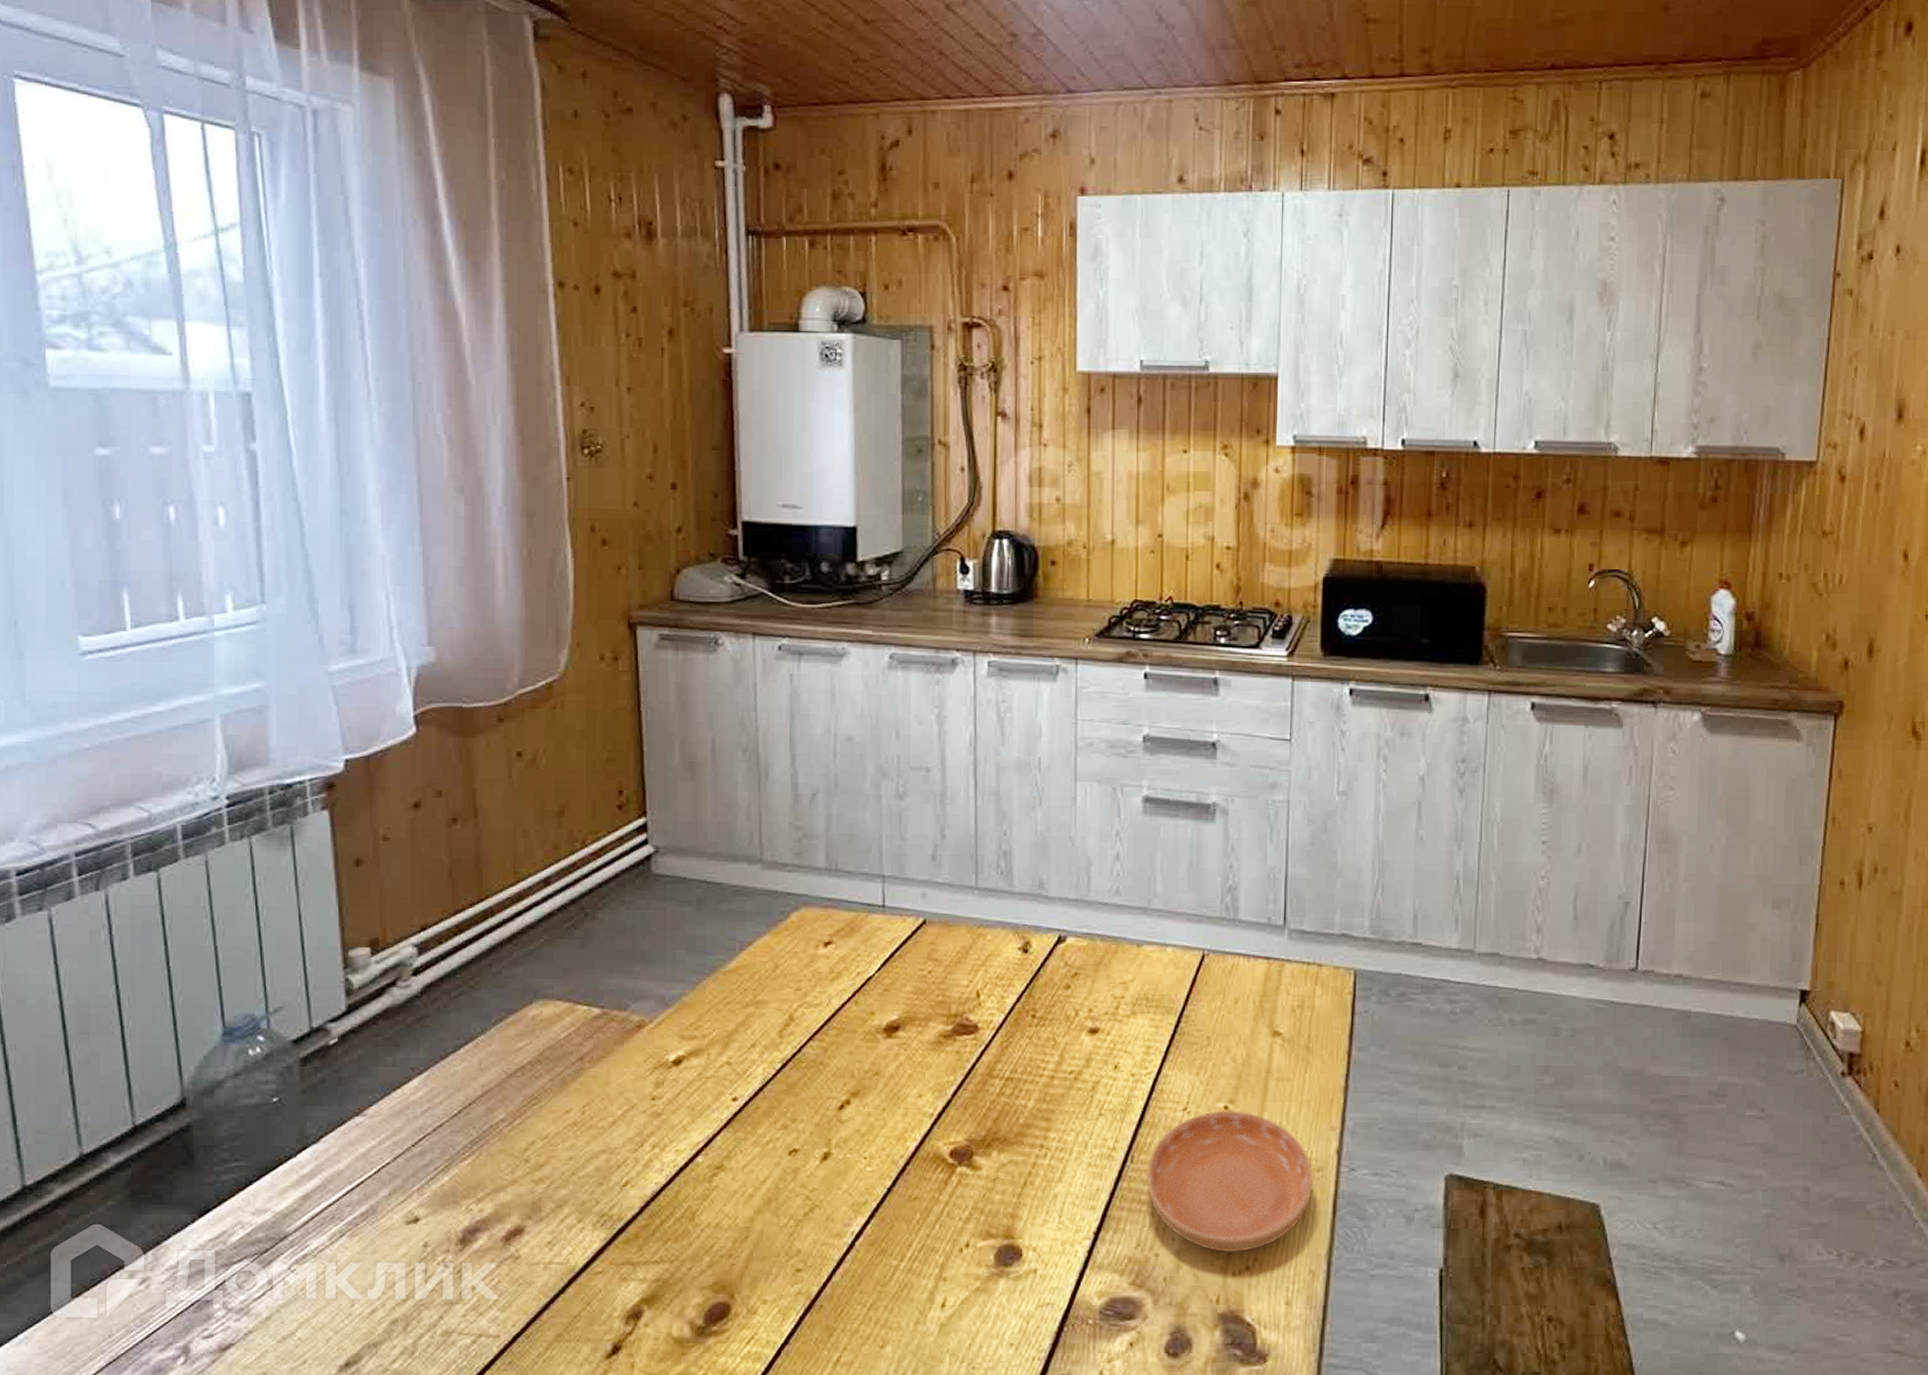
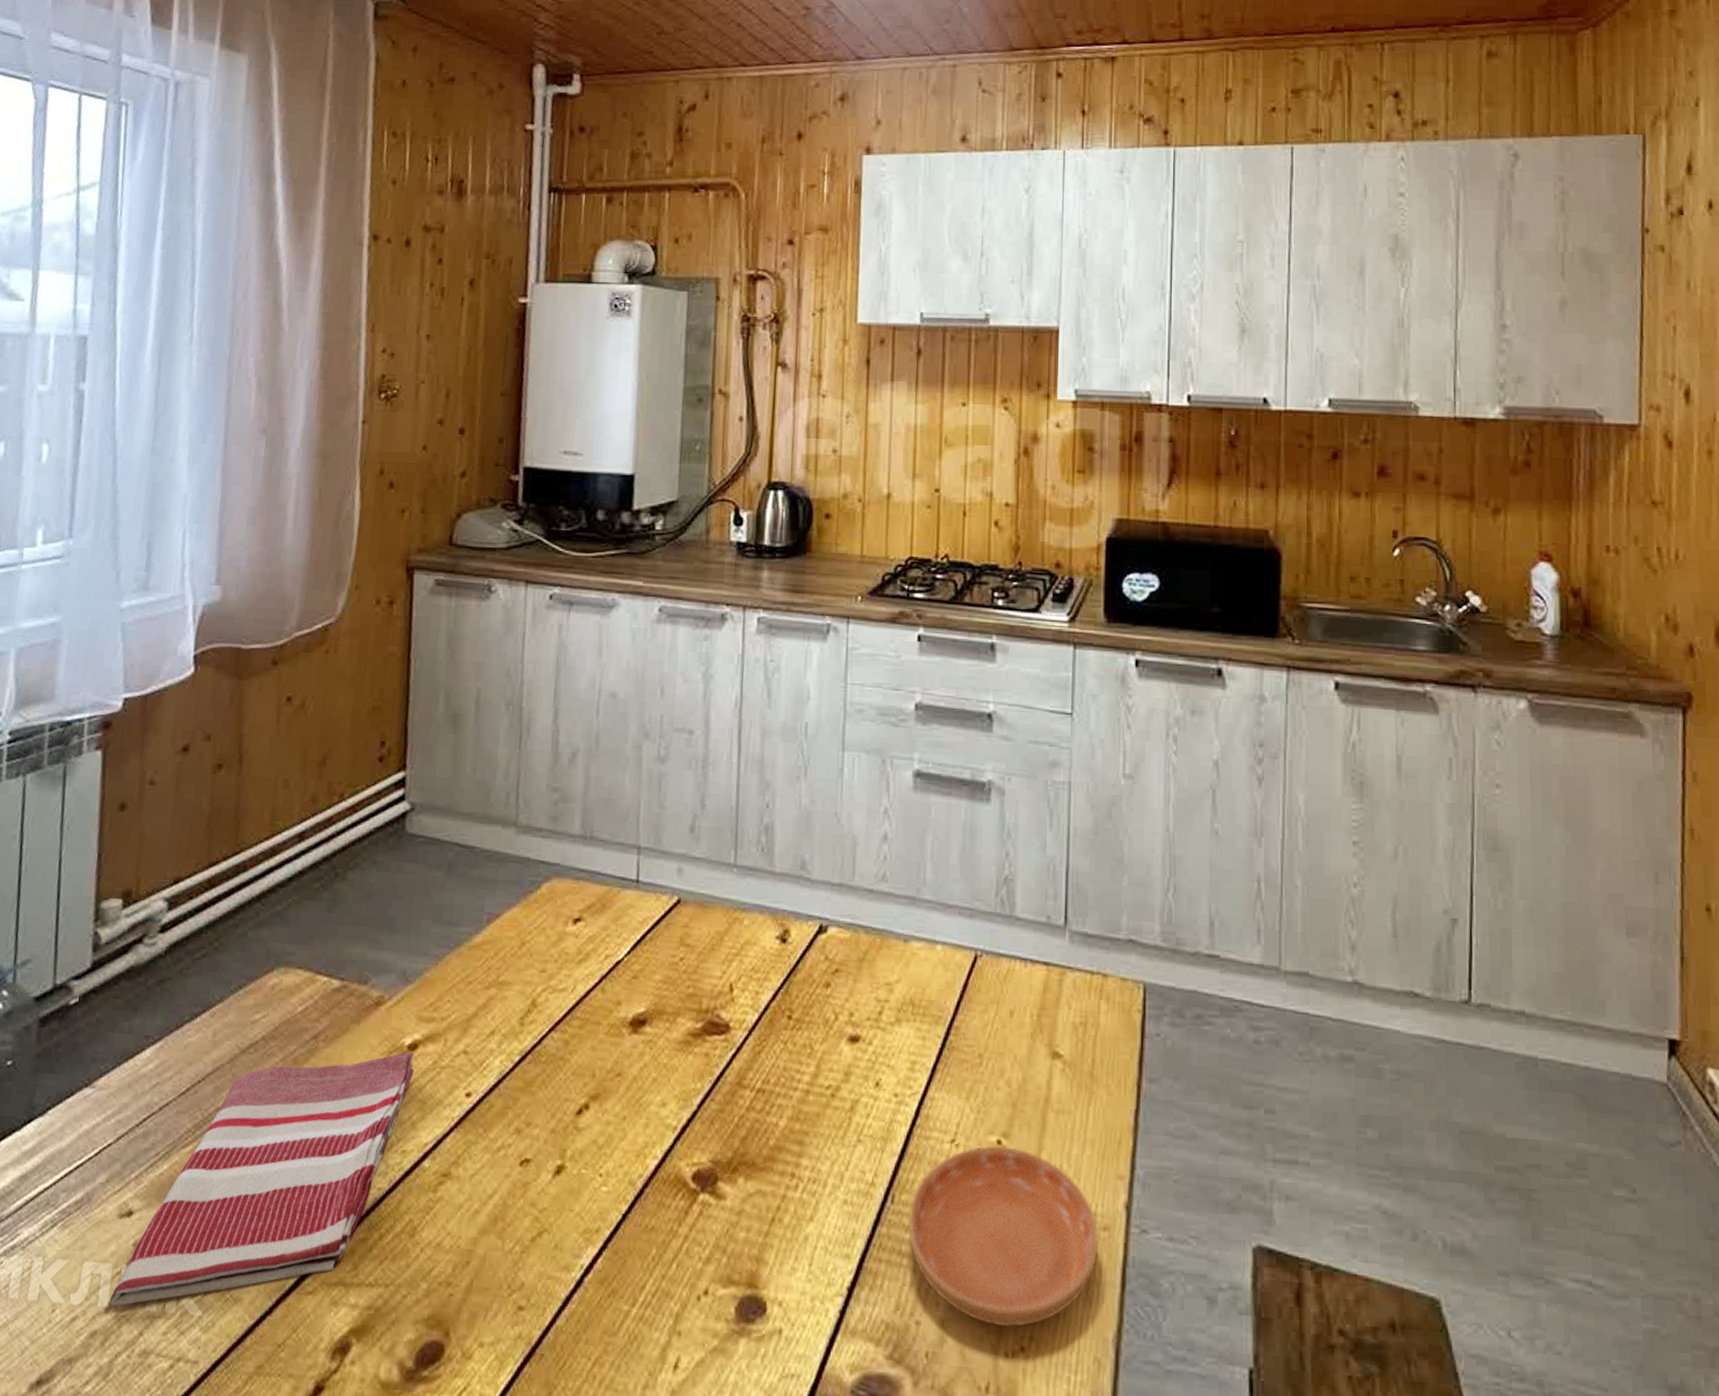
dish towel: none [406,1065,681,1297] -> present [109,1051,414,1306]

